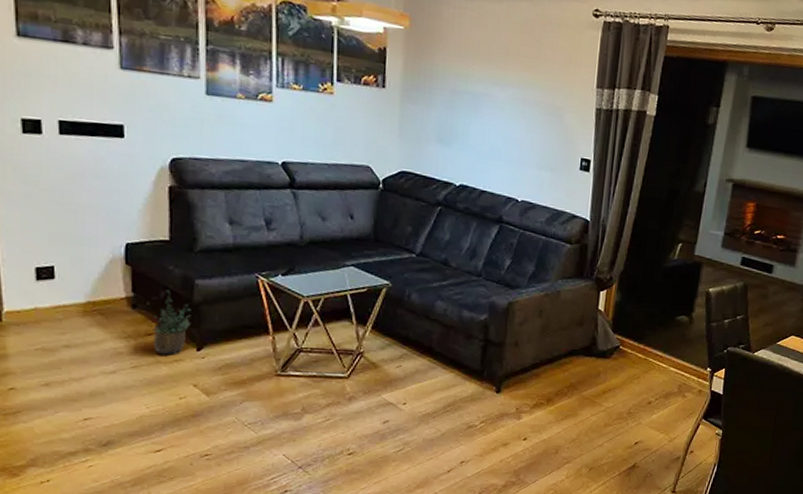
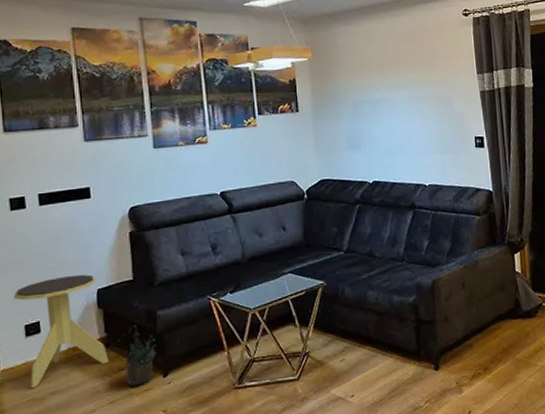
side table: none [22,221,134,337] -> present [13,274,109,388]

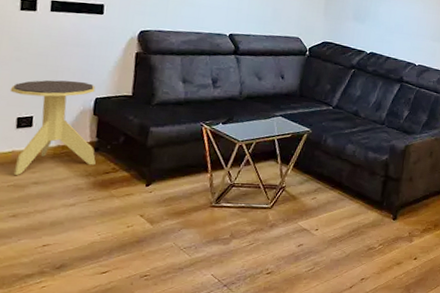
potted plant: present [124,325,157,387] -> none [110,136,147,190]

